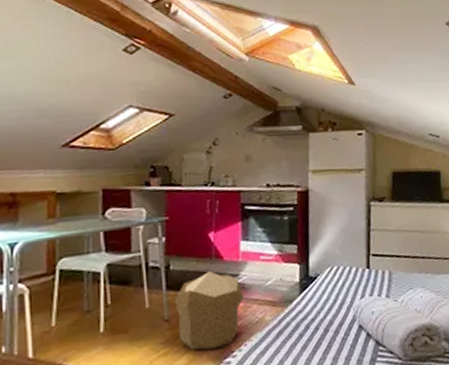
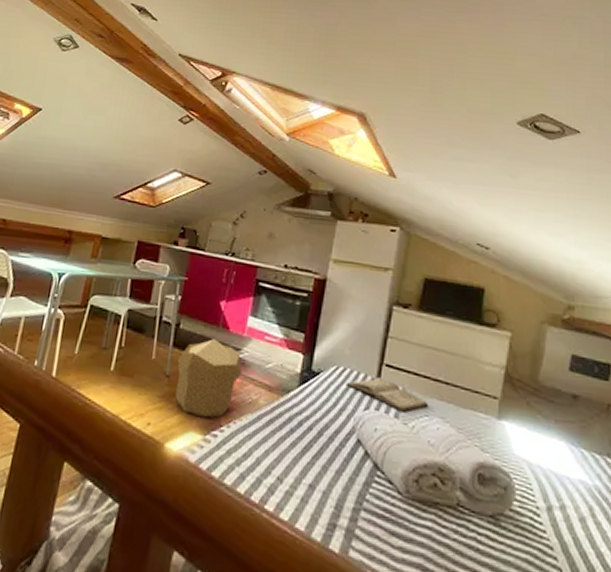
diary: none [341,266,412,292] -> present [346,376,429,413]

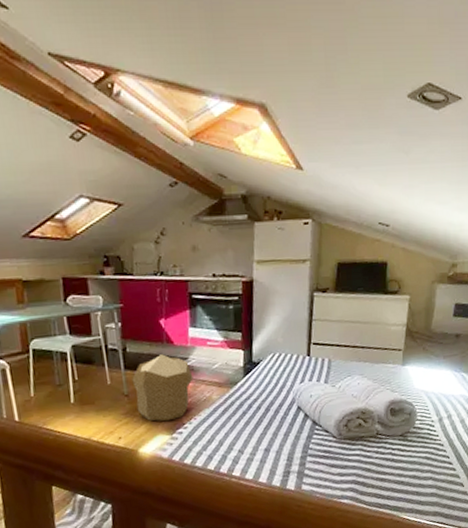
diary: present [346,376,429,413] -> none [282,354,351,378]

